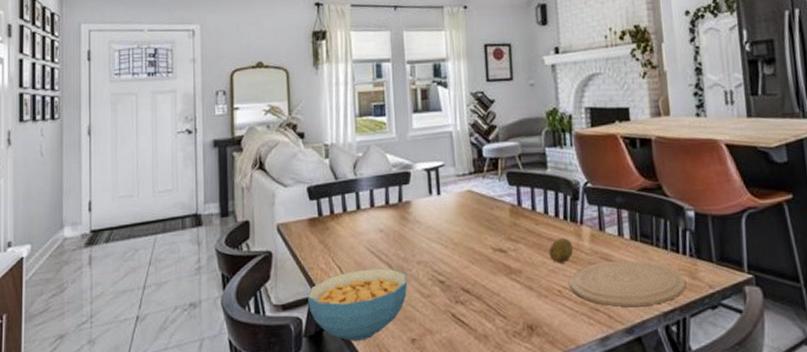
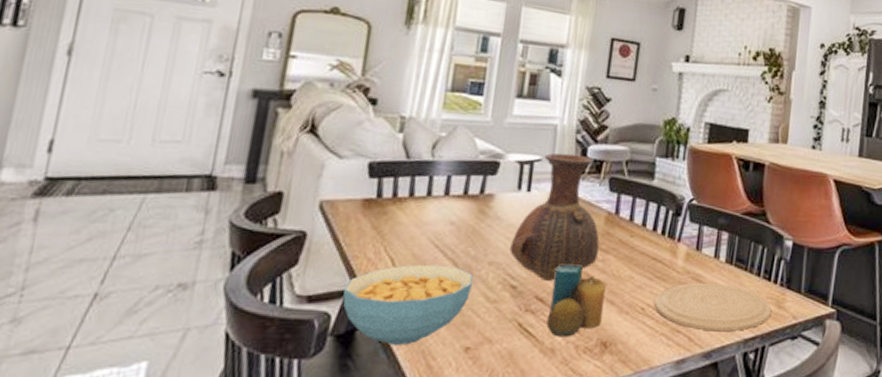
vase: none [432,155,509,274] -> present [509,153,600,281]
candle: none [474,256,524,324] -> present [546,264,606,337]
fruit: present [548,238,573,264] -> none [638,254,665,280]

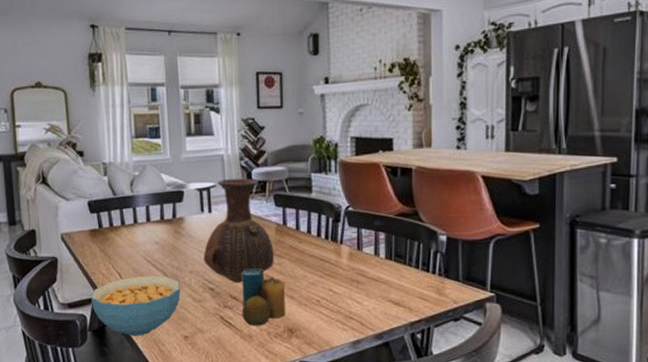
plate: present [654,282,772,332] -> none [327,276,433,317]

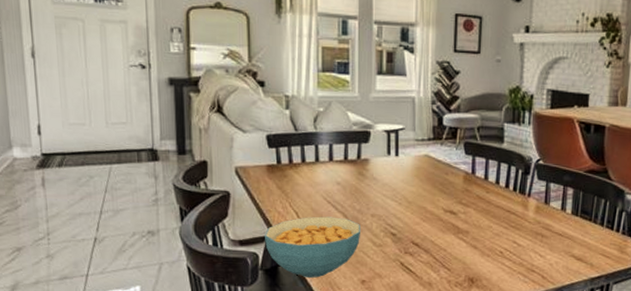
vase: present [203,178,274,283] -> none [387,122,460,230]
candle: present [242,268,285,326] -> none [423,216,469,274]

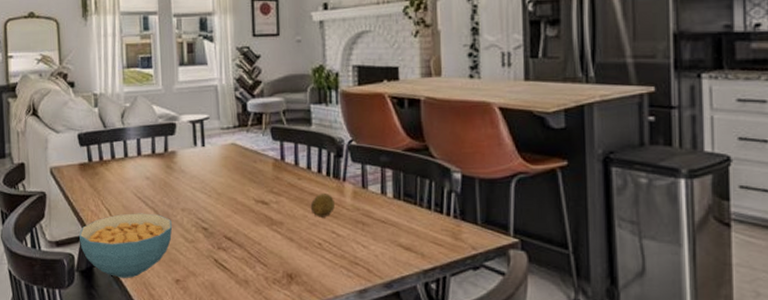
fruit: none [495,207,518,229] -> present [310,194,335,218]

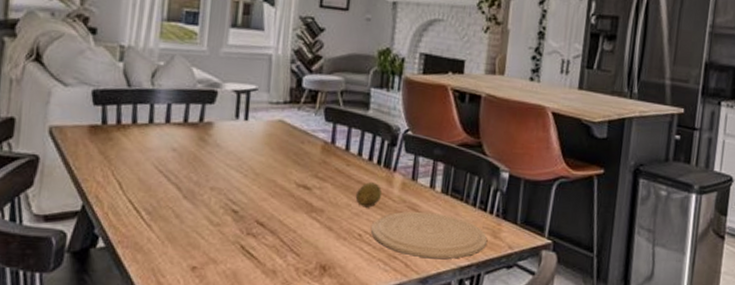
cereal bowl: present [78,213,173,278] -> none [76,188,197,263]
plate: none [330,218,449,264] -> present [371,211,488,259]

